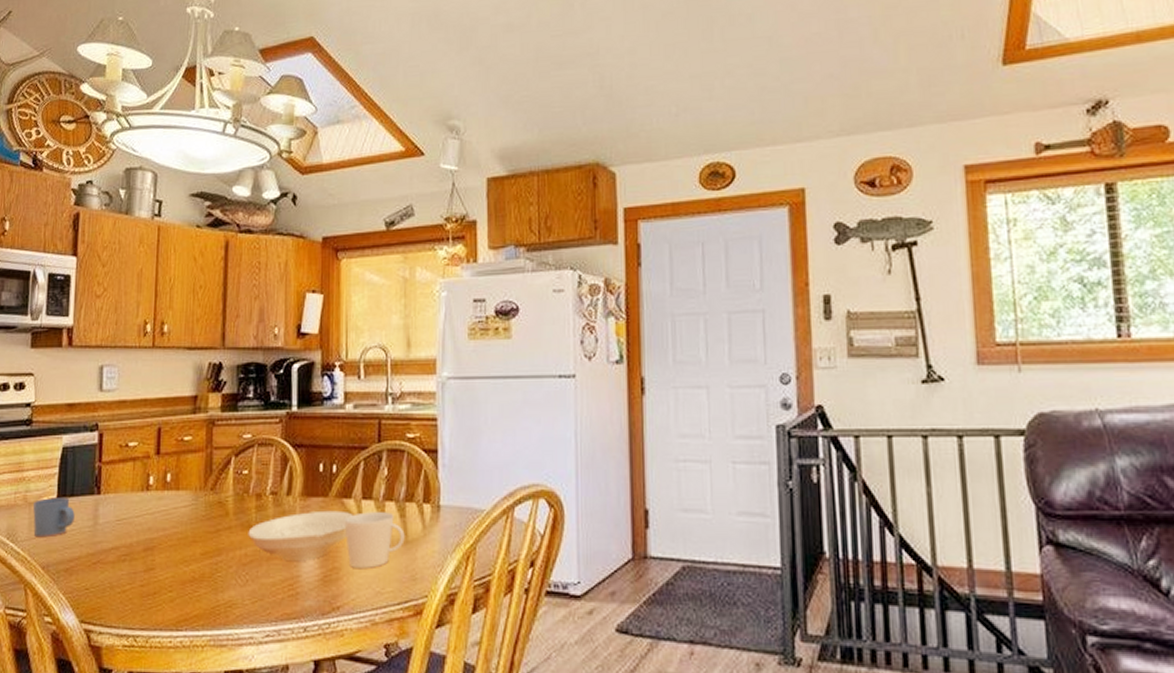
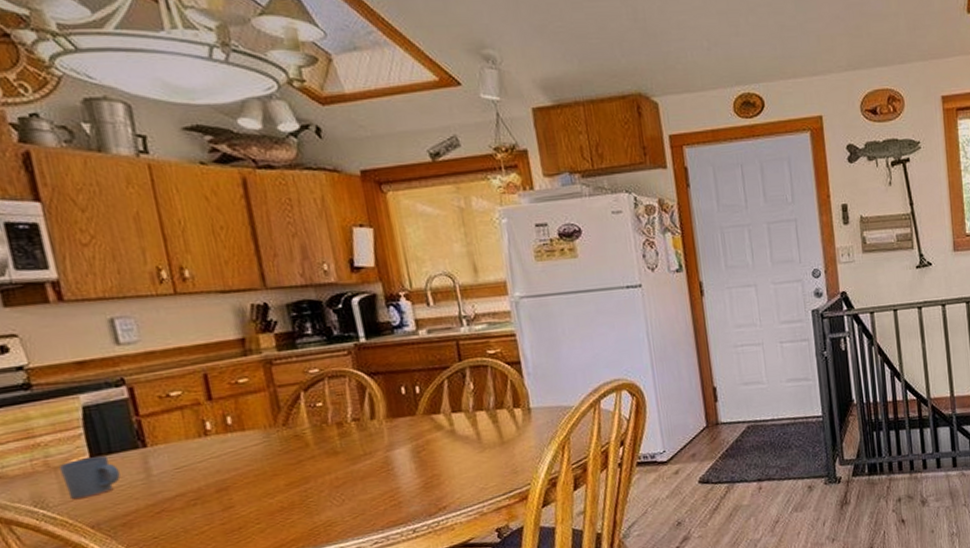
bowl: present [248,510,353,561] -> none [334,425,445,477]
cup: present [344,512,405,570] -> none [436,420,501,473]

